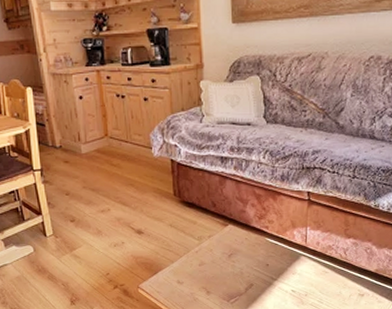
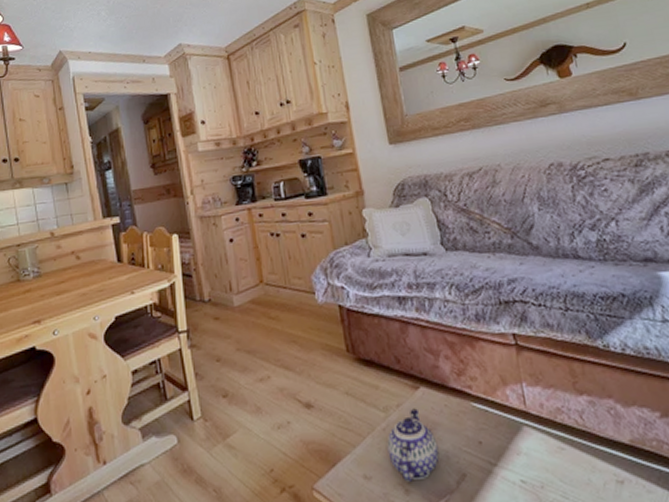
teapot: none [198,239,236,287] -> present [387,408,439,482]

